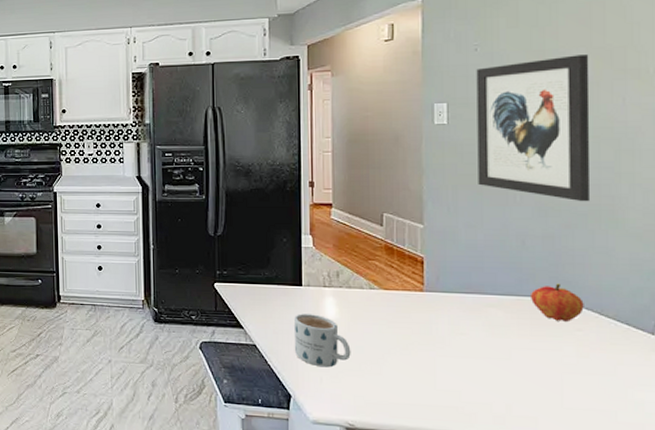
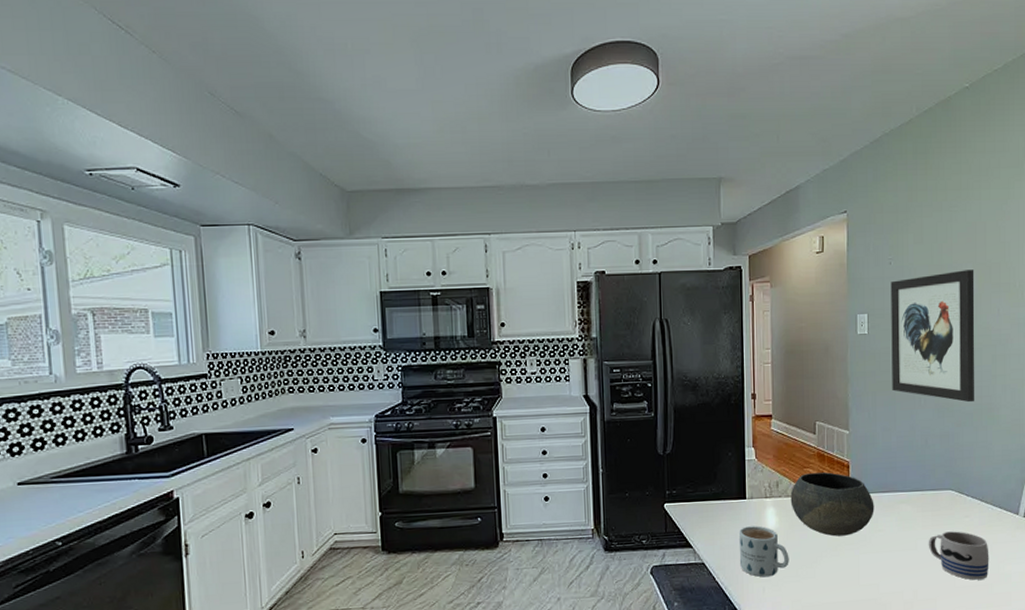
bowl: none [352,266,455,335] -> present [790,472,874,537]
mug: none [525,344,612,404] -> present [928,531,989,580]
fruit: present [529,283,584,321] -> none [931,476,970,510]

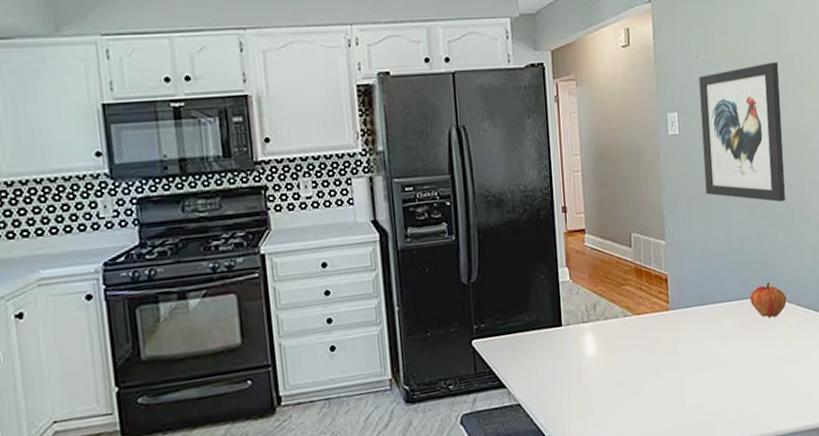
mug: present [738,526,789,578] -> none [556,355,612,413]
bowl: present [790,472,874,537] -> none [608,288,695,358]
mug: present [928,531,989,580] -> none [749,339,808,389]
fruit: none [931,476,970,510] -> present [749,282,787,318]

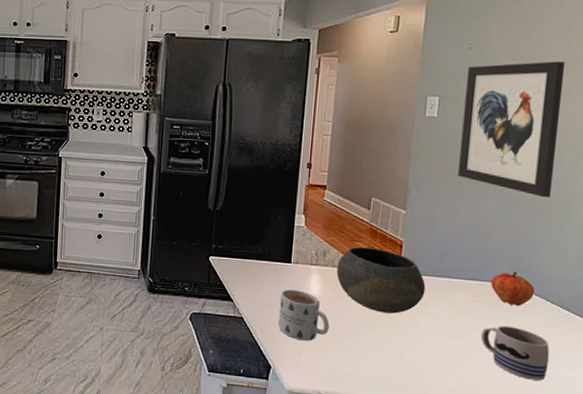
mug: none [556,355,612,413] -> present [278,289,330,341]
bowl: none [608,288,695,358] -> present [336,247,426,314]
mug: none [749,339,808,389] -> present [480,326,550,381]

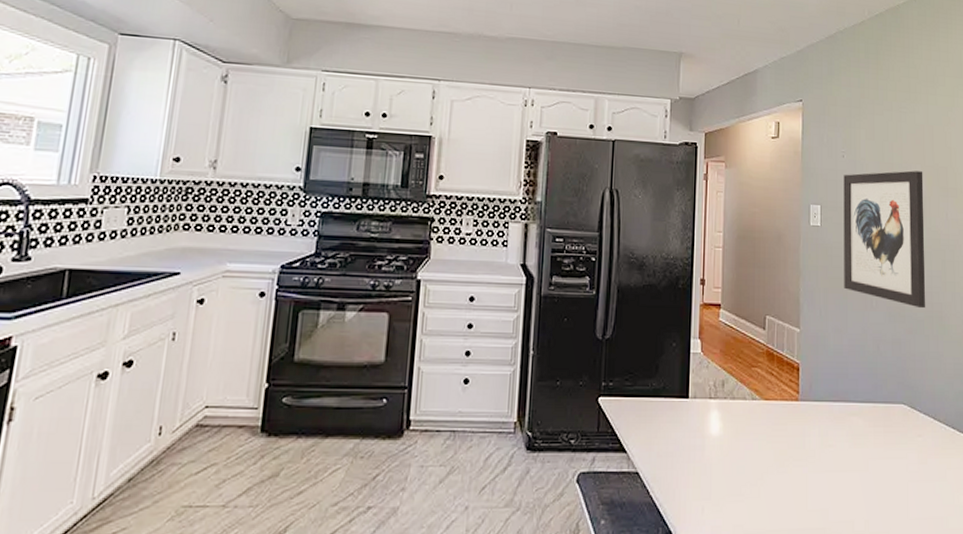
mug: present [278,289,330,341] -> none [677,431,732,494]
bowl: present [336,247,426,314] -> none [736,374,825,450]
mug: present [480,326,550,381] -> none [880,452,944,511]
fruit: present [490,271,535,306] -> none [883,389,923,427]

